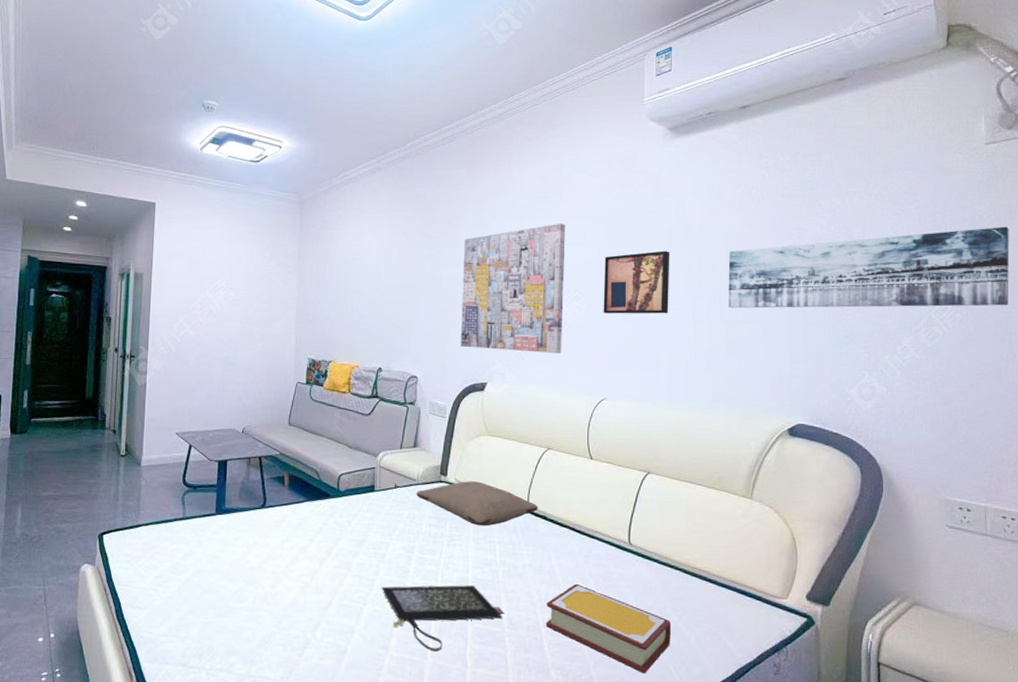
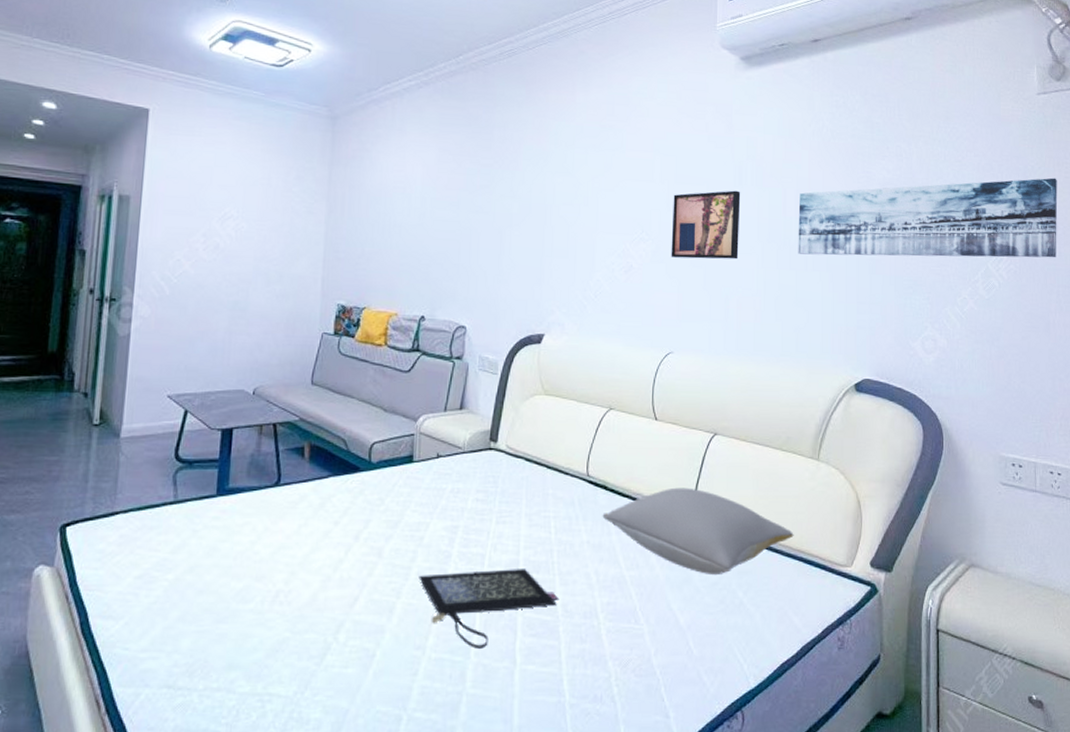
pillow: present [416,481,538,526] -> none [461,447,598,500]
wall art: present [460,223,566,353] -> none [515,156,633,301]
pillow: none [542,520,728,600] -> present [602,487,794,576]
book: present [546,583,672,674] -> none [604,560,737,658]

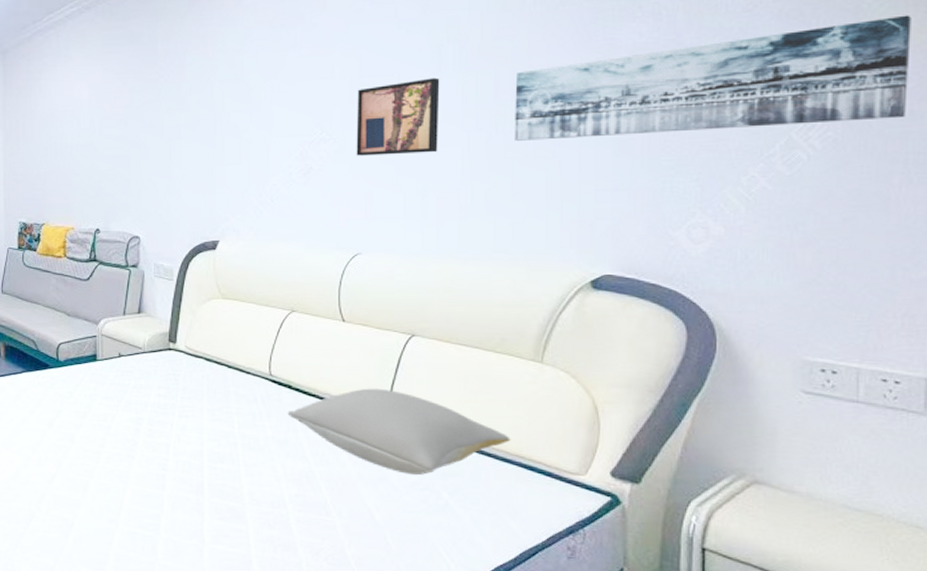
clutch bag: present [419,569,558,649] -> none [108,458,244,527]

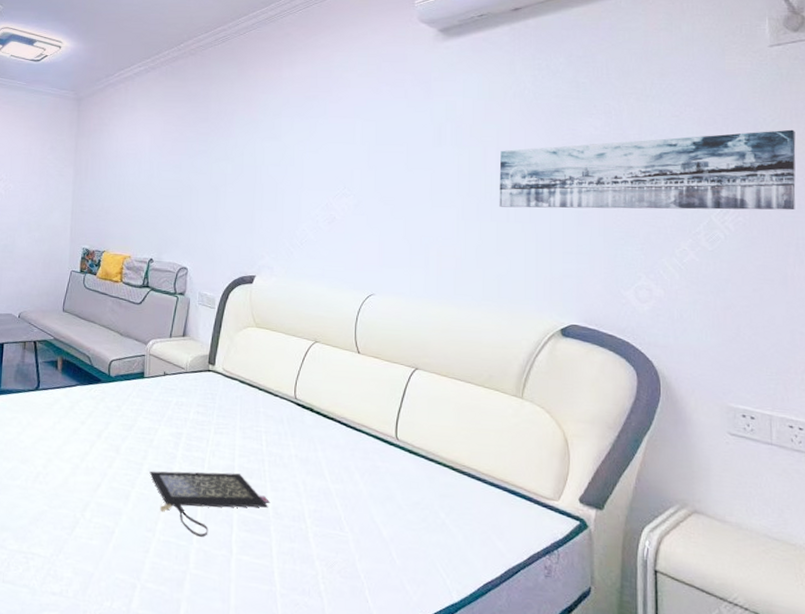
clutch bag: none [108,458,244,527] -> present [149,471,269,537]
pillow: present [287,388,511,476] -> none [309,414,497,496]
wall art: present [356,77,440,156] -> none [372,149,440,212]

